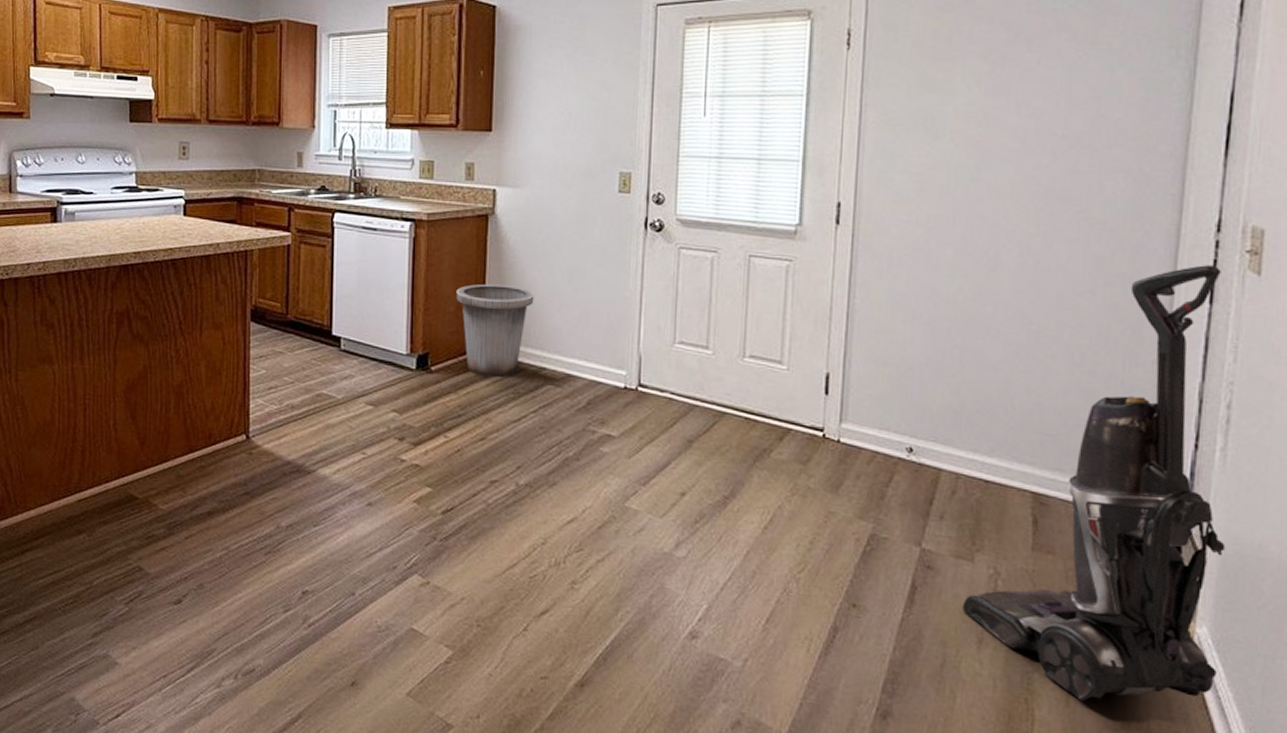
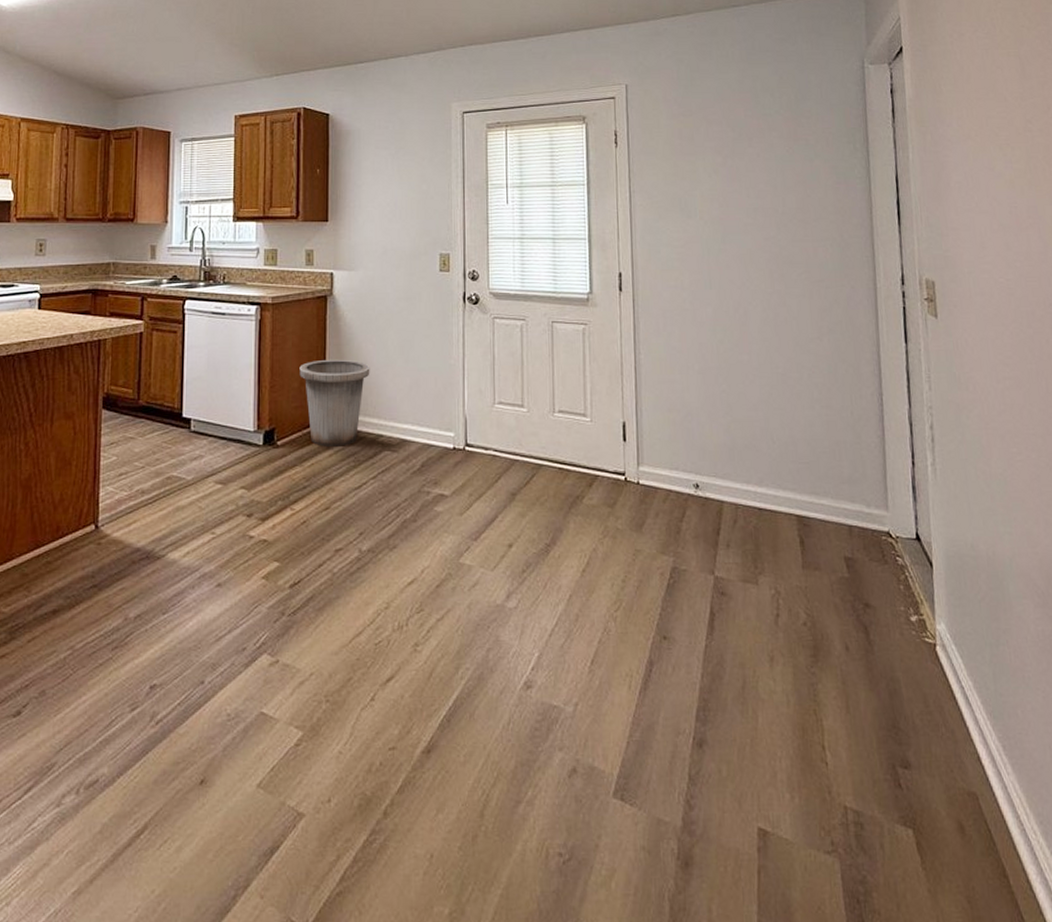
vacuum cleaner: present [962,265,1226,701] -> none [753,312,958,706]

